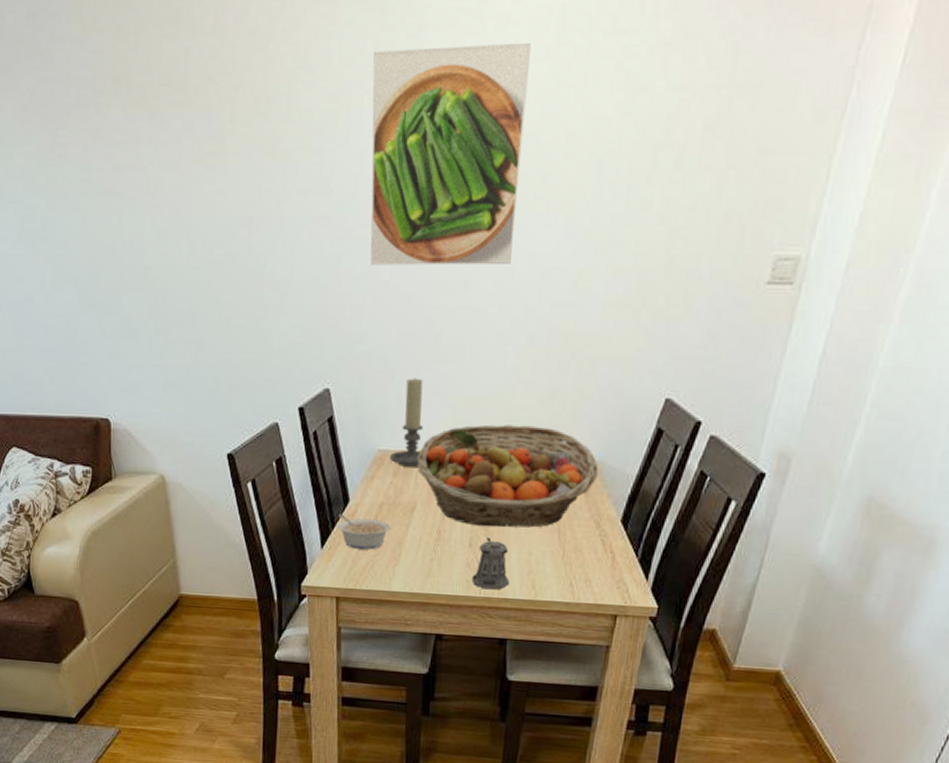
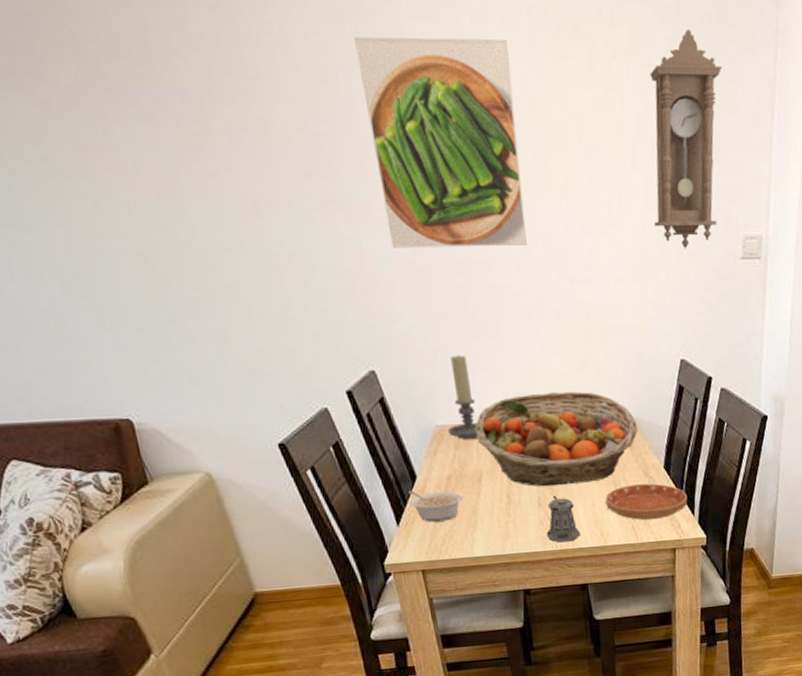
saucer: none [544,536,643,579] -> present [605,483,687,520]
pendulum clock: none [664,15,787,271] -> present [650,29,723,249]

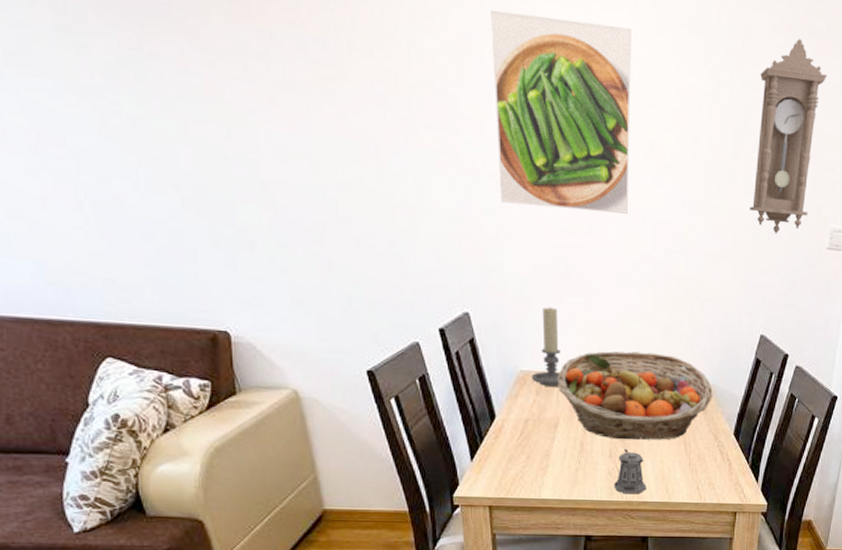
legume: present [408,490,463,522] -> none [486,429,538,462]
saucer: present [605,483,687,520] -> none [674,447,753,483]

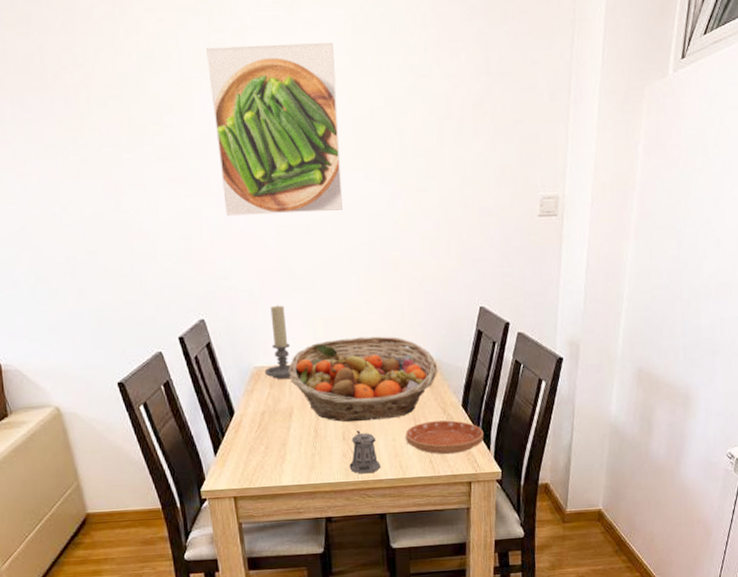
saucer: none [674,447,753,483] -> present [405,420,483,455]
pendulum clock: present [750,39,828,235] -> none [457,24,523,209]

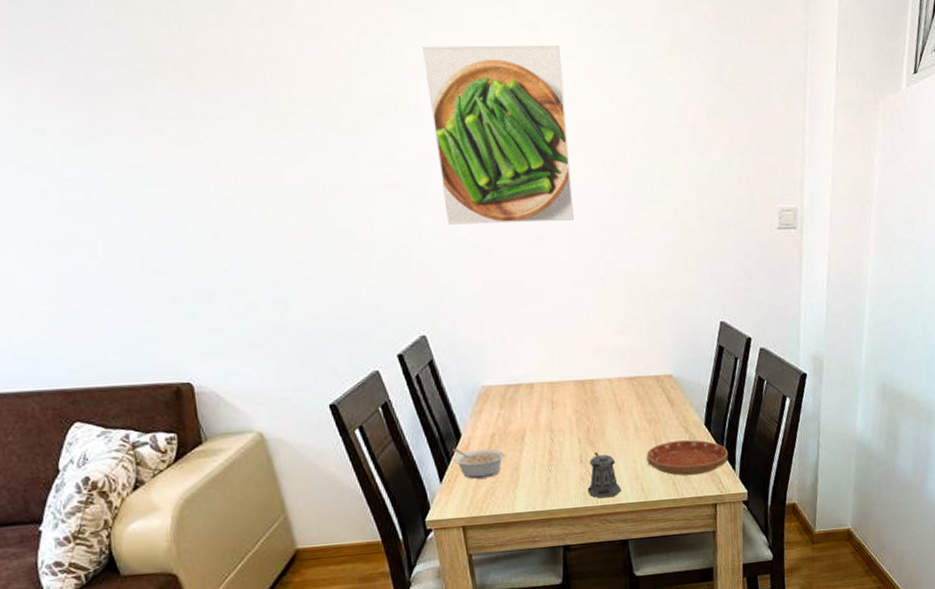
legume: none [226,424,275,453] -> present [452,448,506,479]
candle holder: present [264,305,291,379] -> none [493,320,522,399]
fruit basket: present [288,336,438,422] -> none [519,352,679,444]

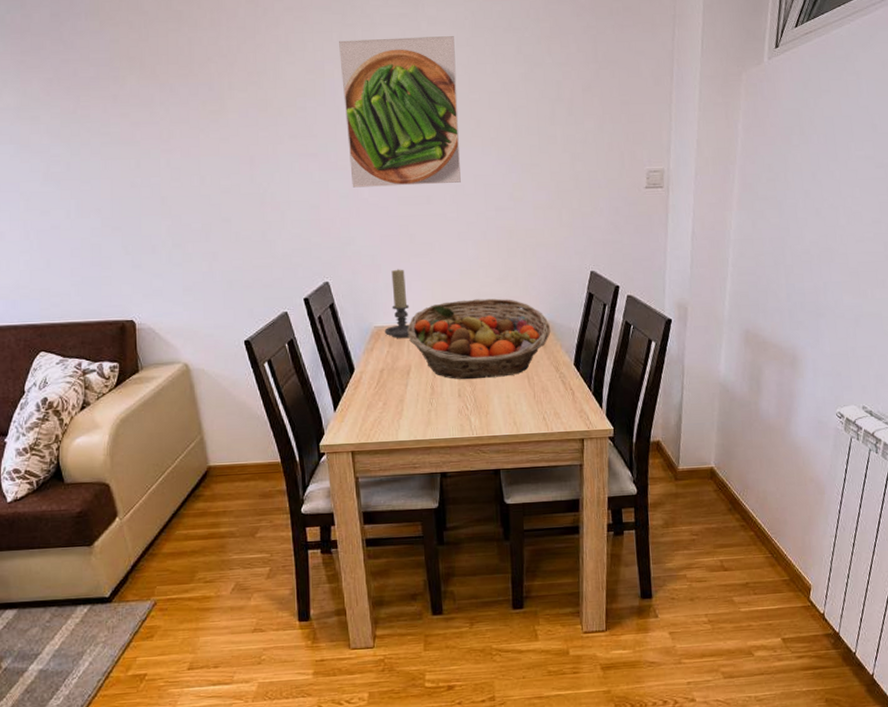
legume: present [452,448,506,479] -> none [346,381,393,409]
candle holder: none [493,320,522,399] -> present [384,269,410,338]
fruit basket: none [519,352,679,444] -> present [407,298,551,380]
pepper shaker: present [587,451,621,498] -> none [464,387,495,430]
saucer: present [646,440,728,476] -> none [519,378,595,412]

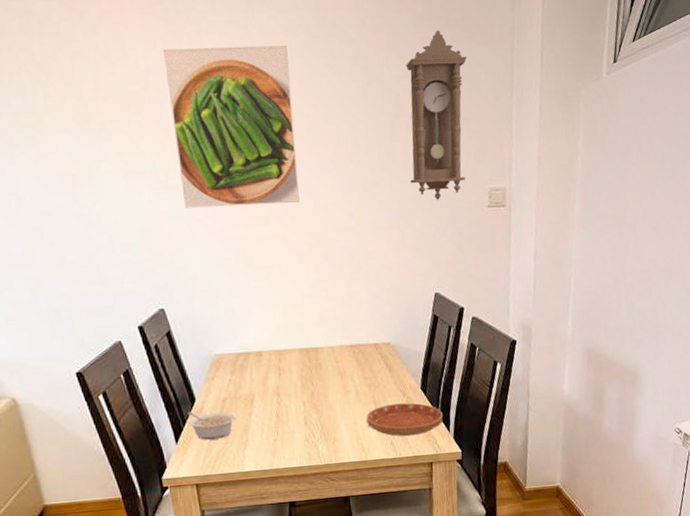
legume: none [346,381,393,409] -> present [187,412,236,440]
candle holder: present [384,269,410,338] -> none [225,294,252,366]
fruit basket: present [407,298,551,380] -> none [249,322,397,407]
saucer: none [519,378,595,412] -> present [366,403,443,437]
pendulum clock: none [567,20,629,182] -> present [406,31,468,201]

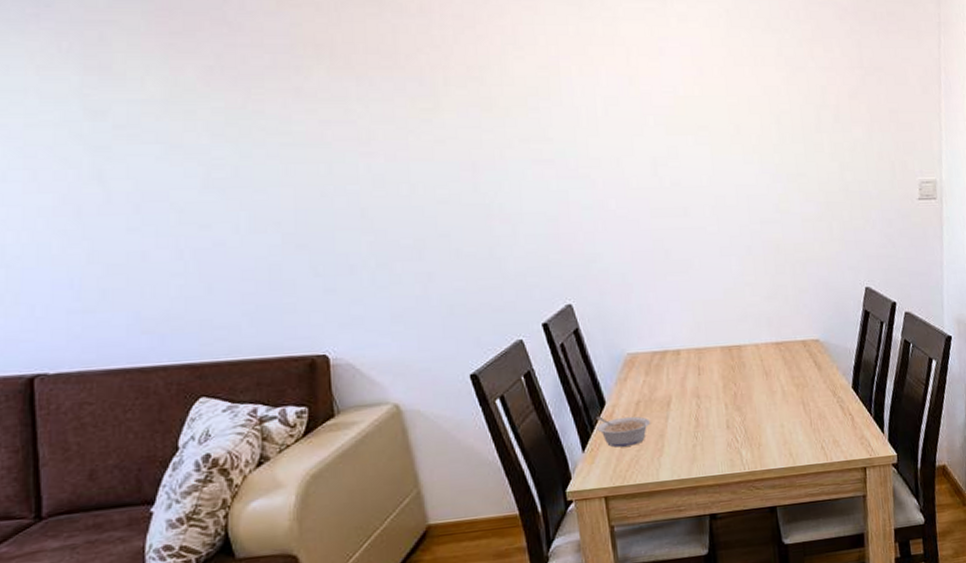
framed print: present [163,46,299,208] -> none [576,34,721,198]
saucer: present [366,403,443,437] -> none [794,403,876,440]
pendulum clock: present [406,31,468,201] -> none [831,24,895,193]

